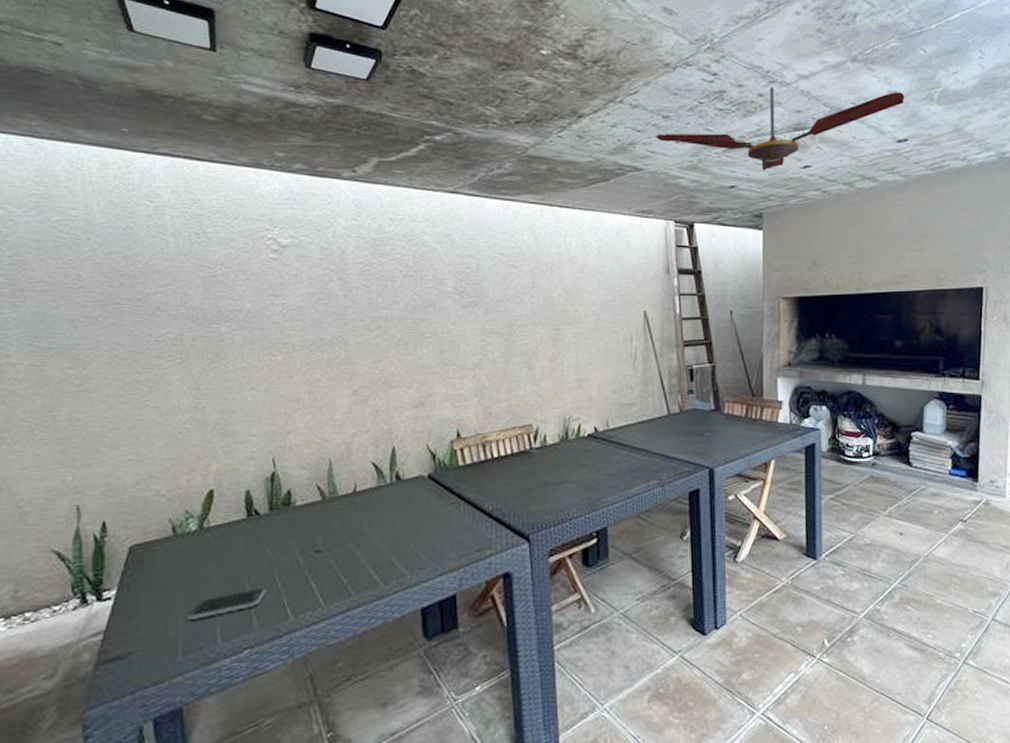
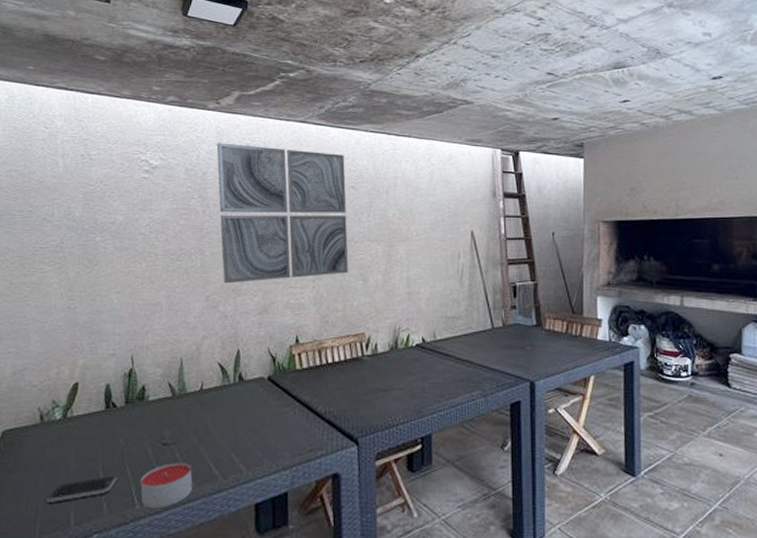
candle: none [293,570,351,620] -> present [140,463,193,509]
wall art: none [355,217,511,376] -> present [216,143,349,284]
ceiling fan: present [656,87,905,171] -> none [486,30,719,105]

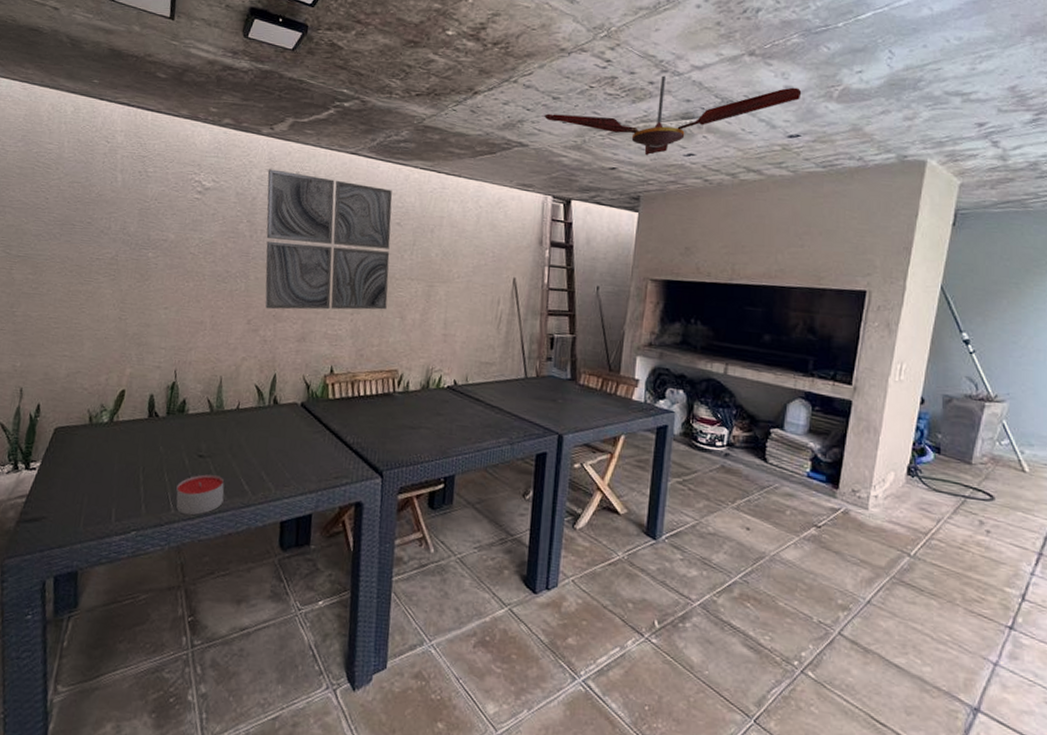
smartphone: present [46,476,118,502] -> none [91,480,156,498]
ceiling fan: none [486,30,719,105] -> present [544,75,802,156]

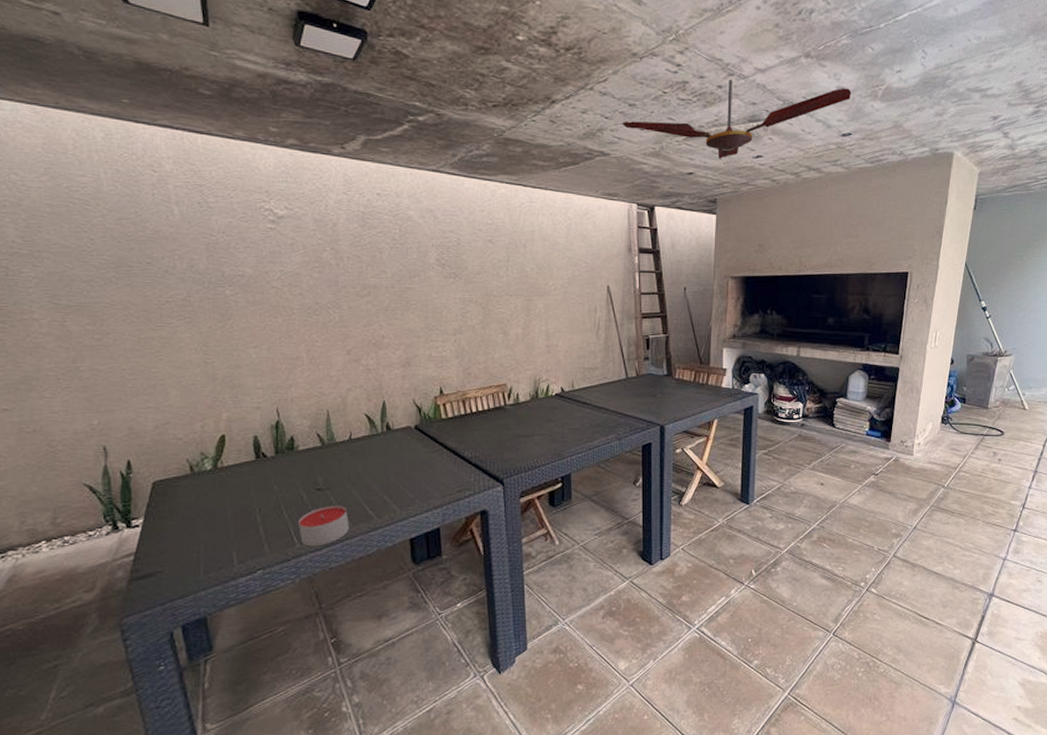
wall art: present [265,169,393,310] -> none [345,192,488,338]

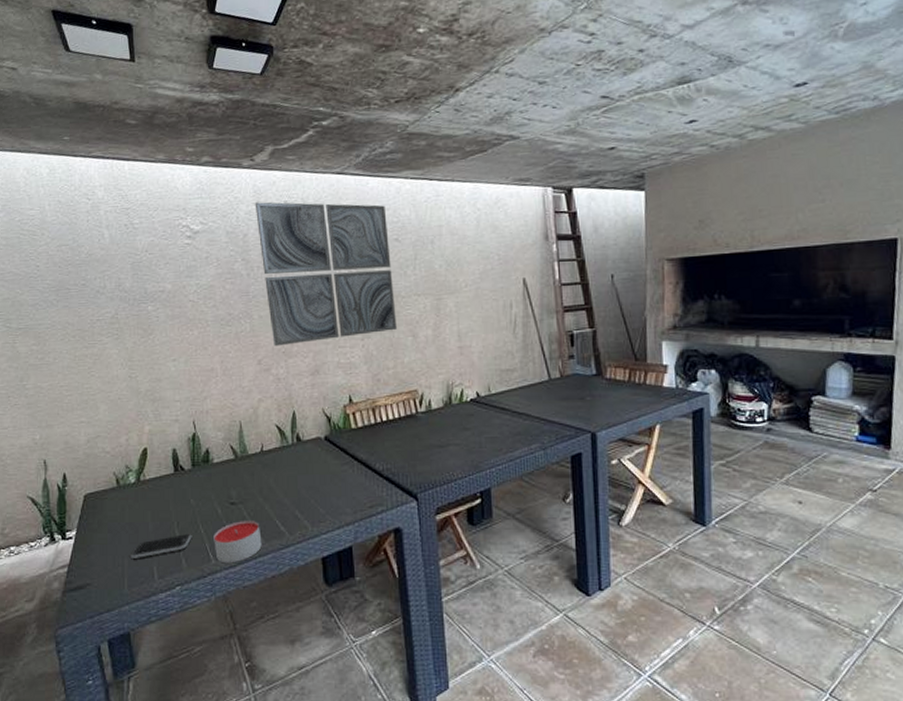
smartphone: none [207,520,275,545] -> present [131,534,192,558]
wall art: none [345,192,488,338] -> present [255,202,397,347]
ceiling fan: present [622,79,852,159] -> none [532,31,804,130]

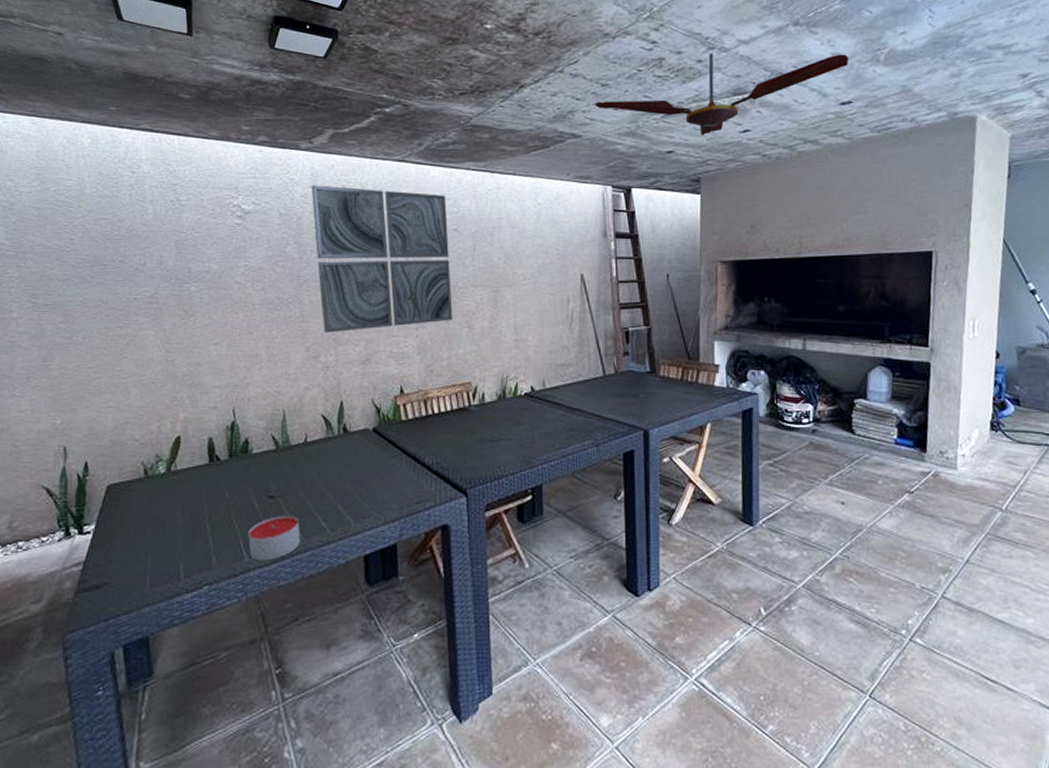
smartphone: present [131,534,192,558] -> none [155,529,225,555]
ceiling fan: none [532,31,804,130] -> present [595,53,849,136]

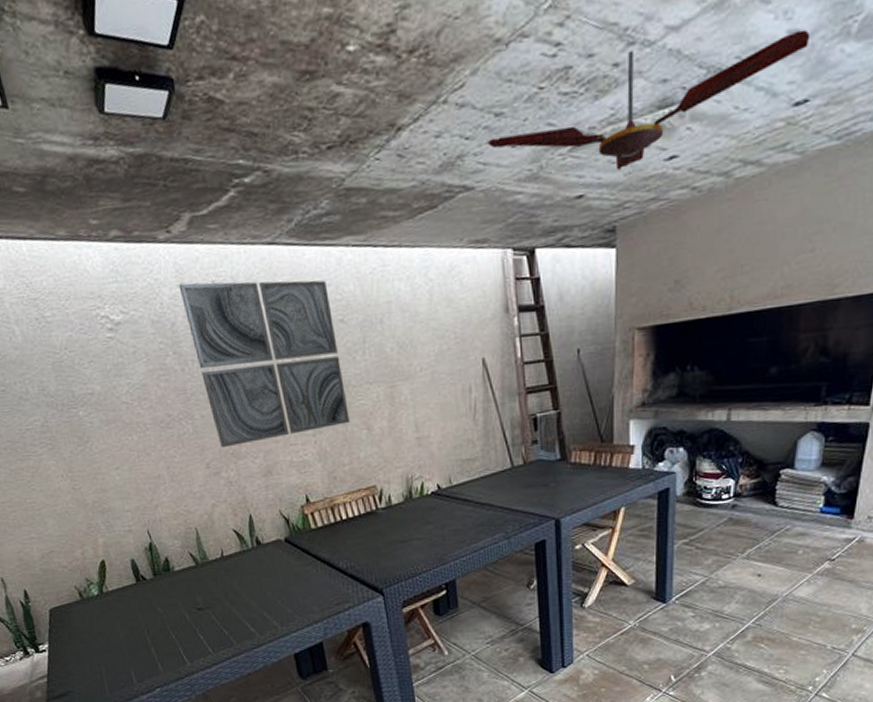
candle: present [248,516,301,561] -> none [185,624,234,665]

